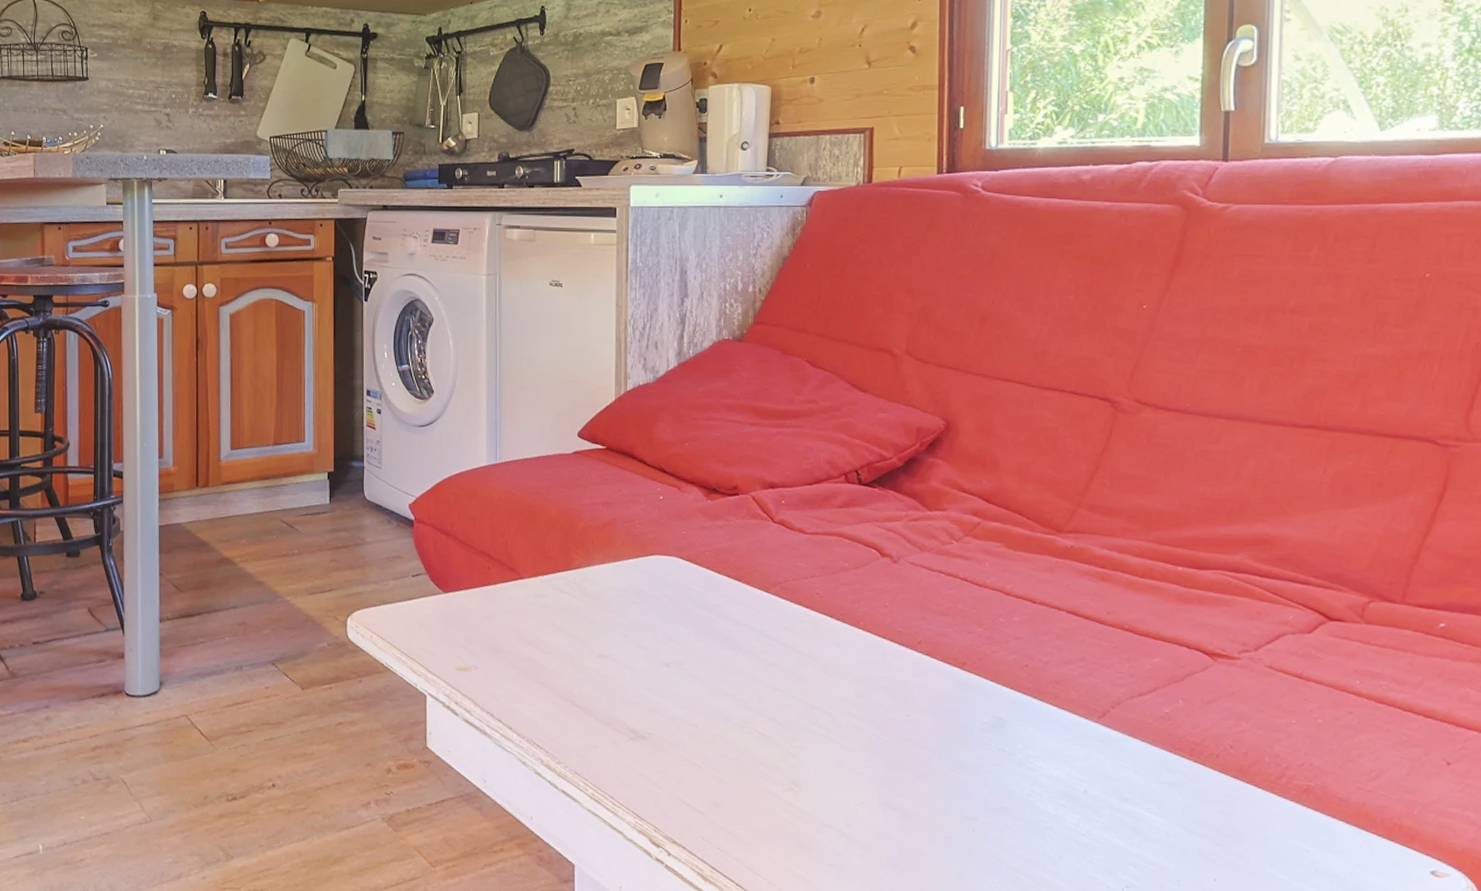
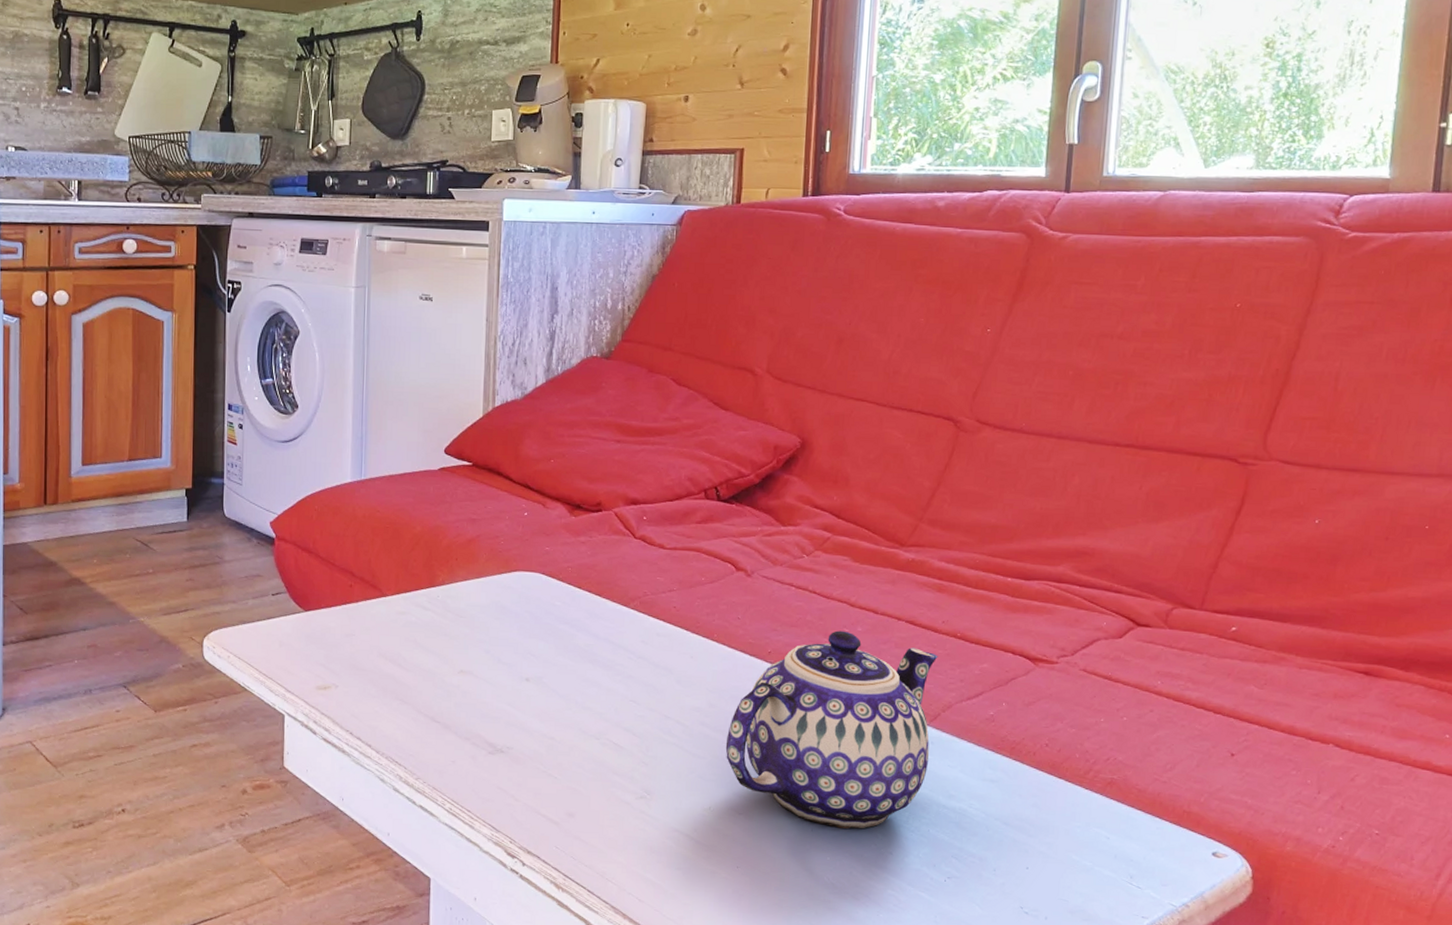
teapot: none [876,620,1104,831] -> present [725,630,938,829]

